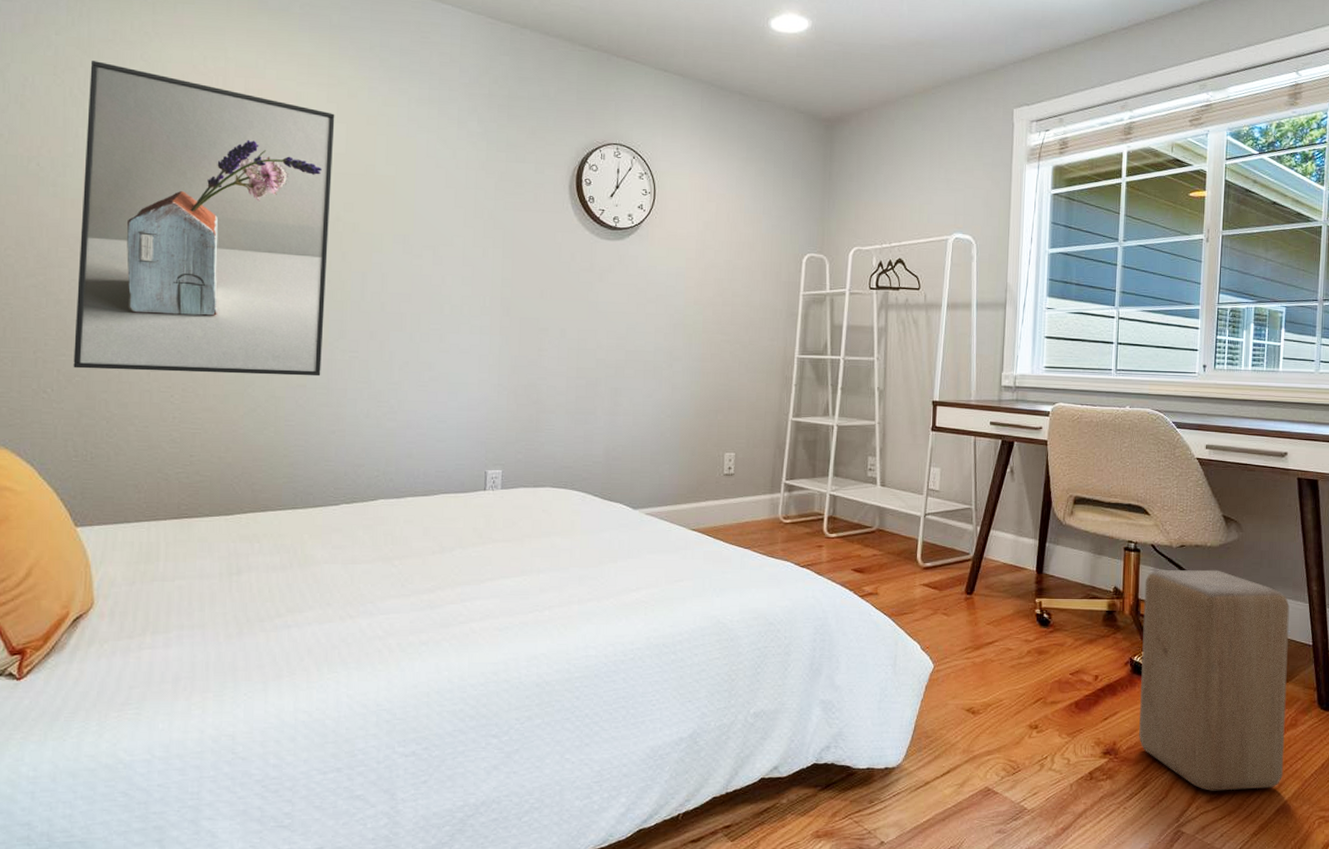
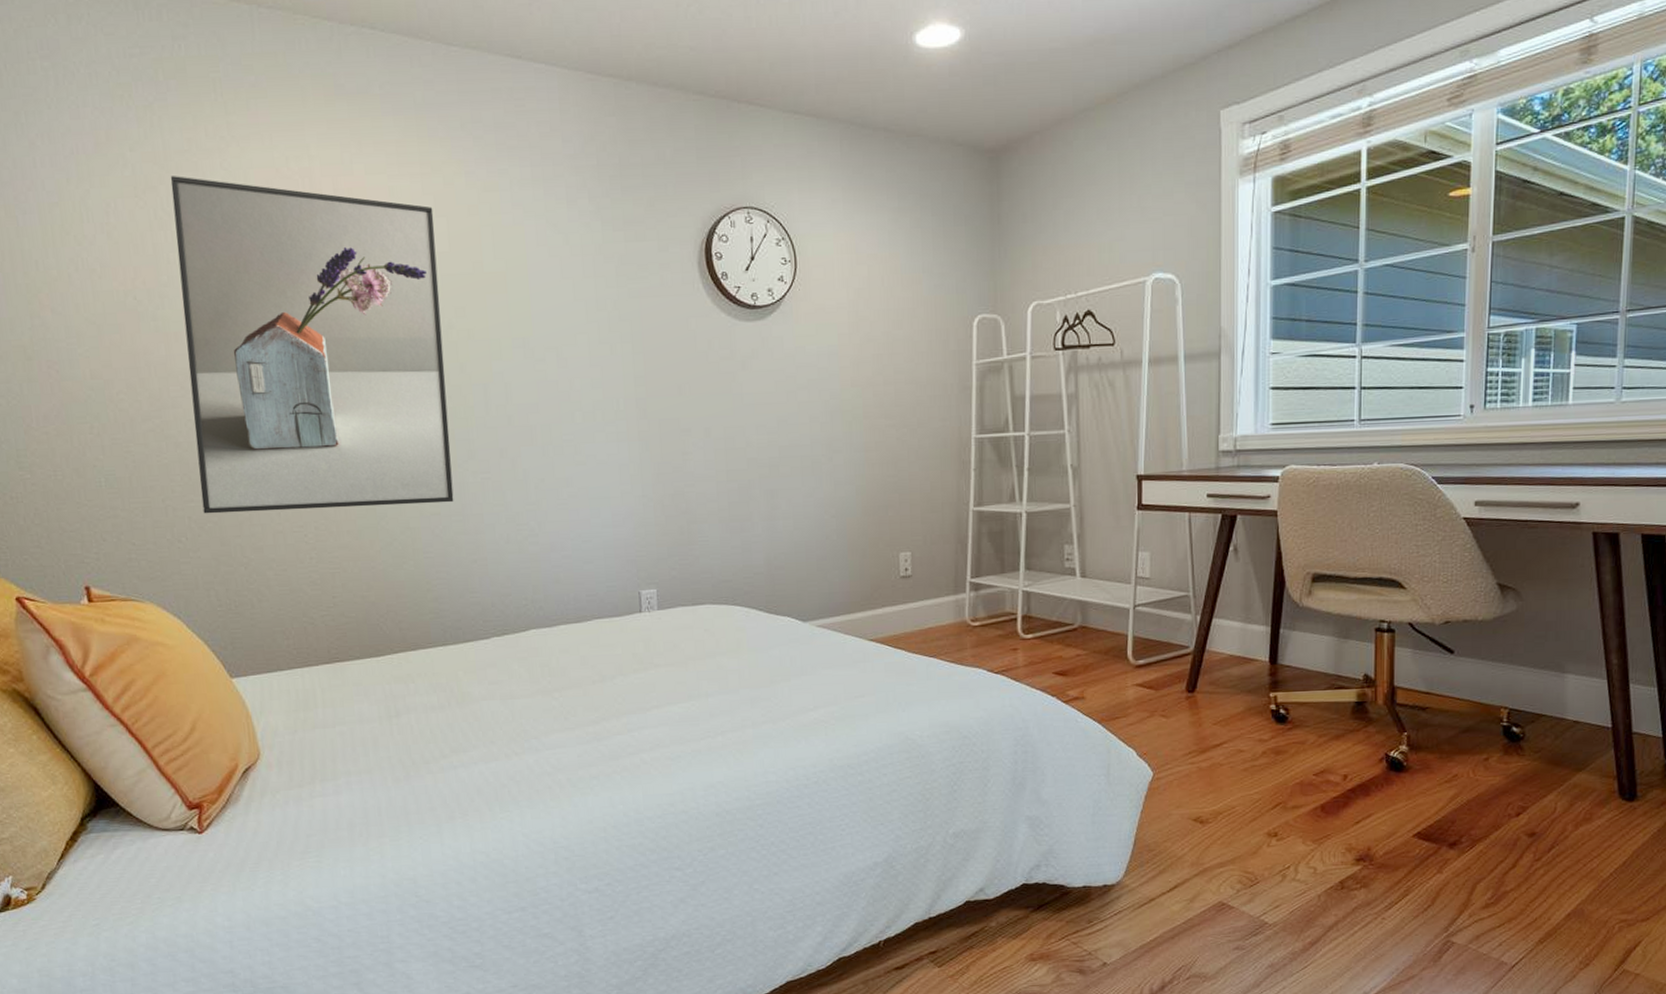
stool: present [1139,569,1290,791] -> none [1398,647,1583,897]

